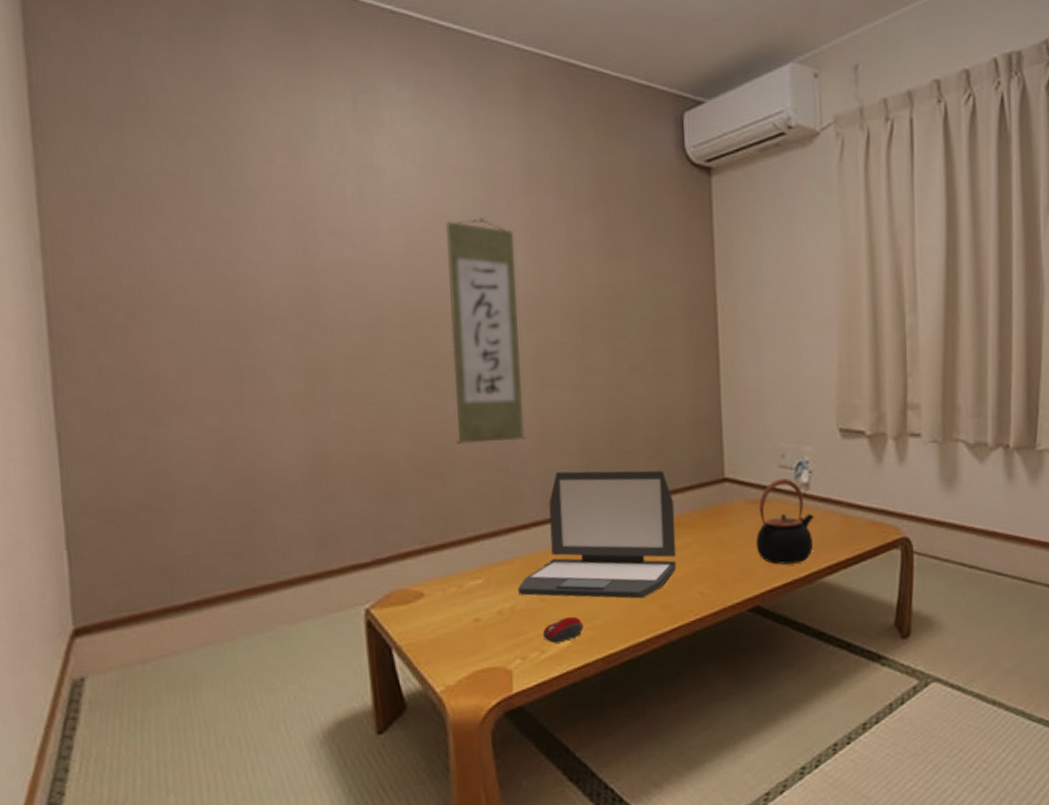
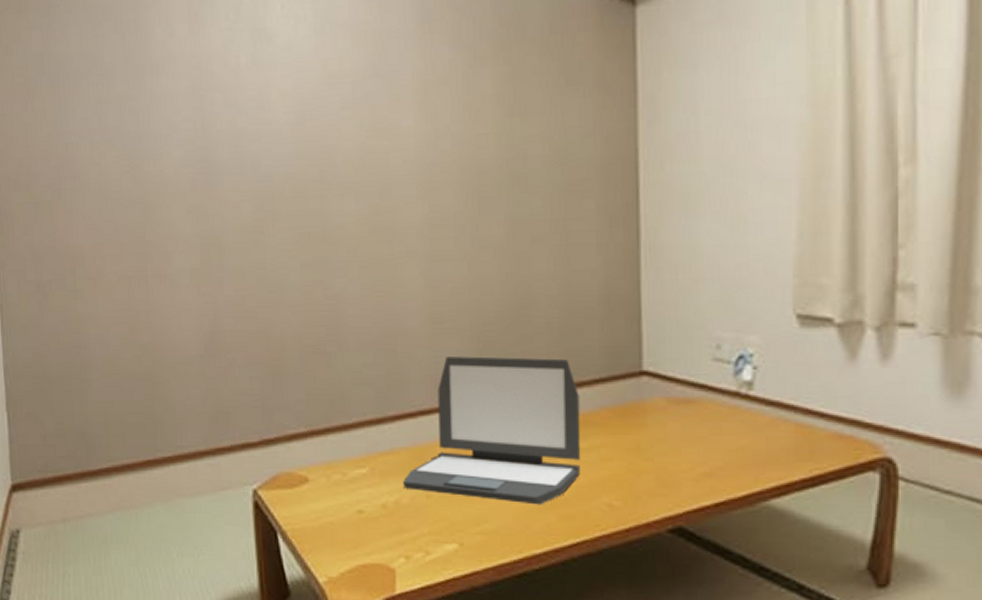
wall scroll: present [446,218,525,444] -> none [336,77,414,323]
computer mouse: present [543,616,584,643] -> none [429,517,473,545]
teapot: present [755,478,814,565] -> none [680,375,758,480]

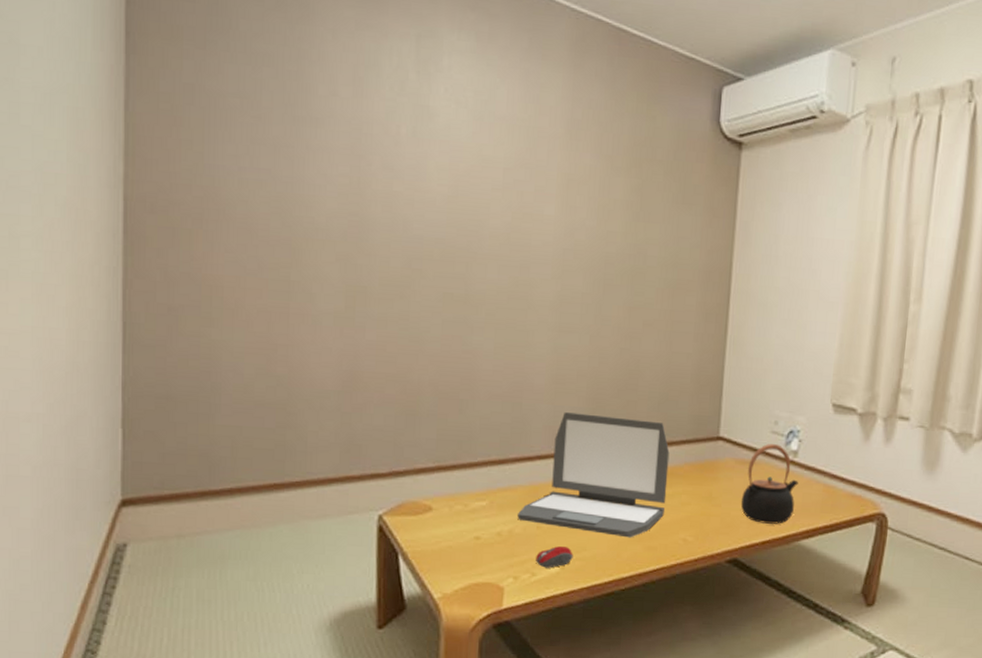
computer mouse: none [429,517,473,545] -> present [536,545,573,568]
teapot: none [680,375,758,480] -> present [740,444,799,524]

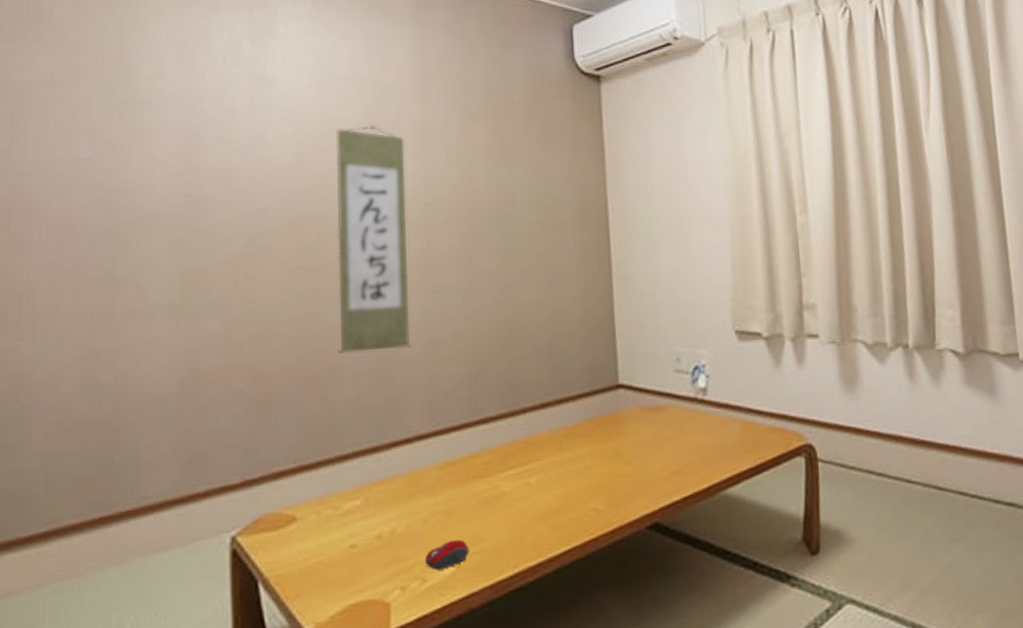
wall scroll: none [476,167,551,379] -> present [337,125,411,353]
laptop: present [517,412,670,538] -> none [399,377,569,518]
teapot: present [740,444,799,524] -> none [652,384,713,477]

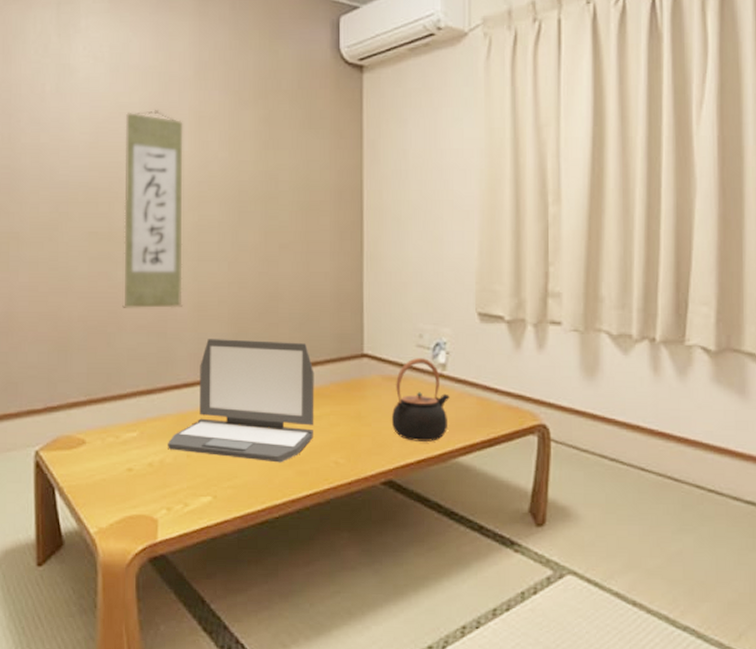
laptop: none [399,377,569,518] -> present [168,339,314,463]
computer mouse: present [425,539,470,571] -> none [188,474,225,498]
teapot: none [652,384,713,477] -> present [391,358,450,442]

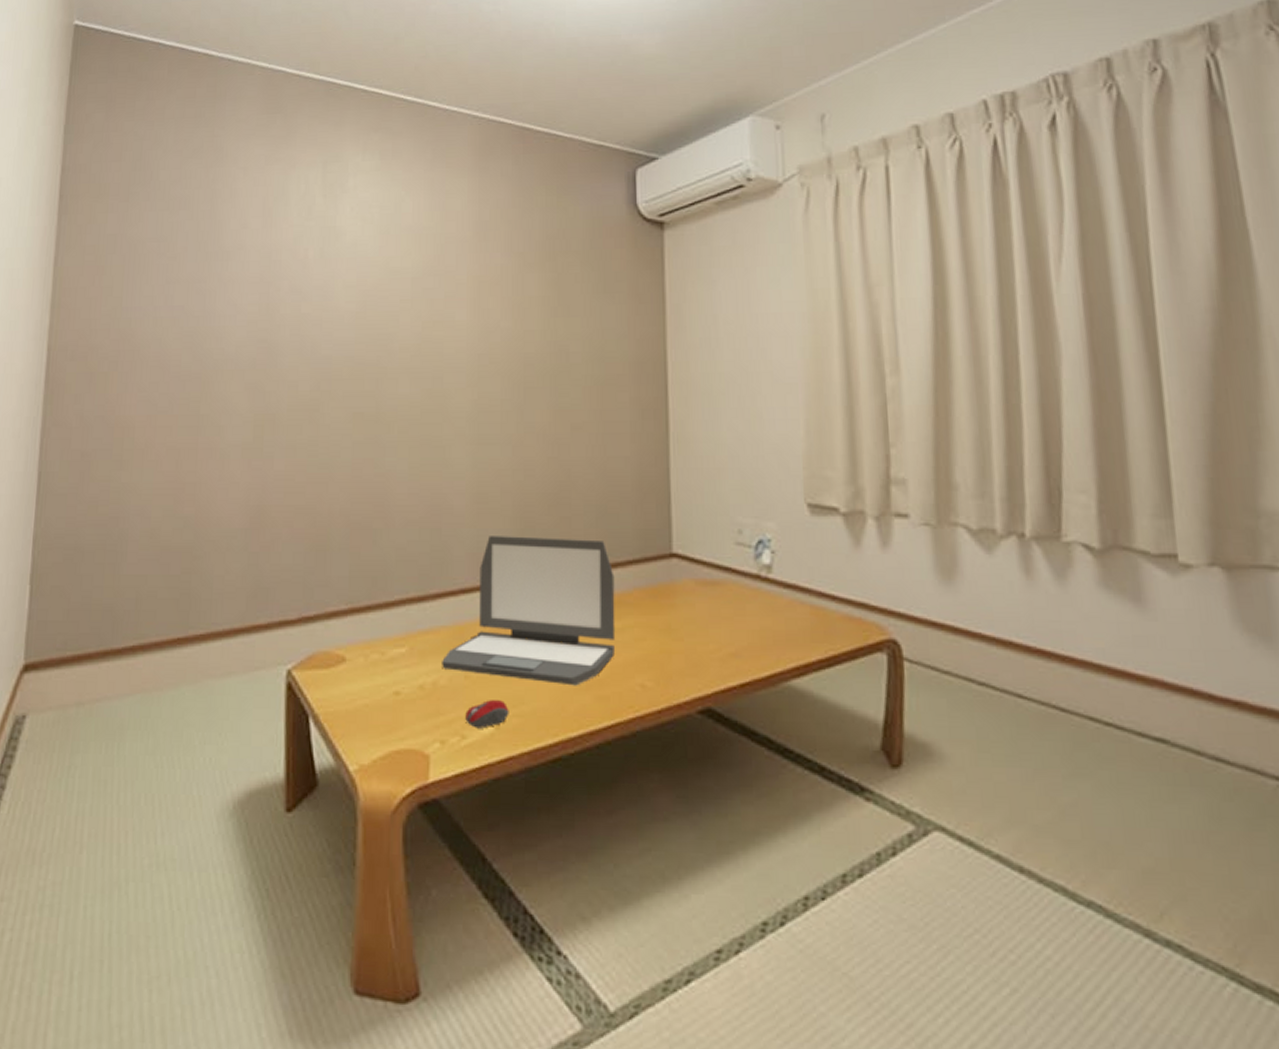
wall scroll: present [122,110,183,308] -> none [390,275,461,500]
computer mouse: none [188,474,225,498] -> present [465,699,509,729]
teapot: present [391,358,450,442] -> none [707,558,778,660]

